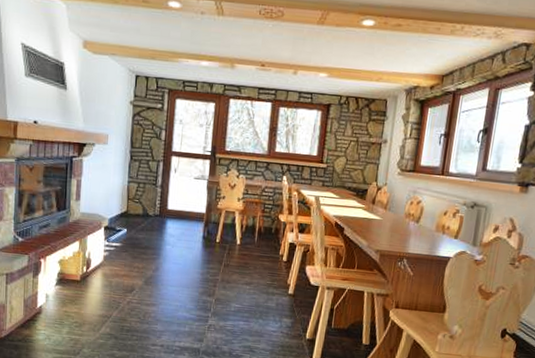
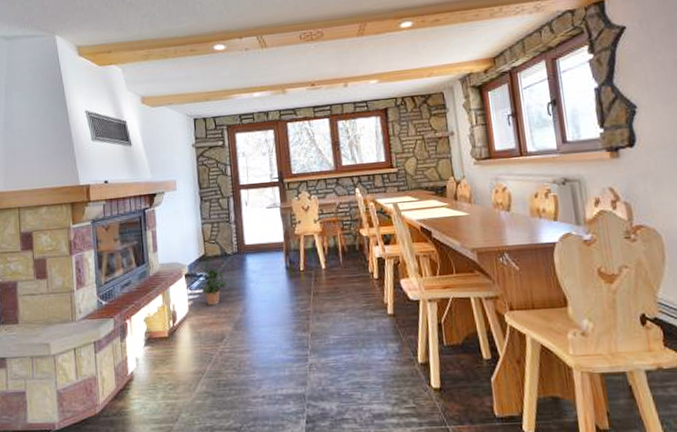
potted plant: none [113,224,145,259] -> present [195,266,228,305]

